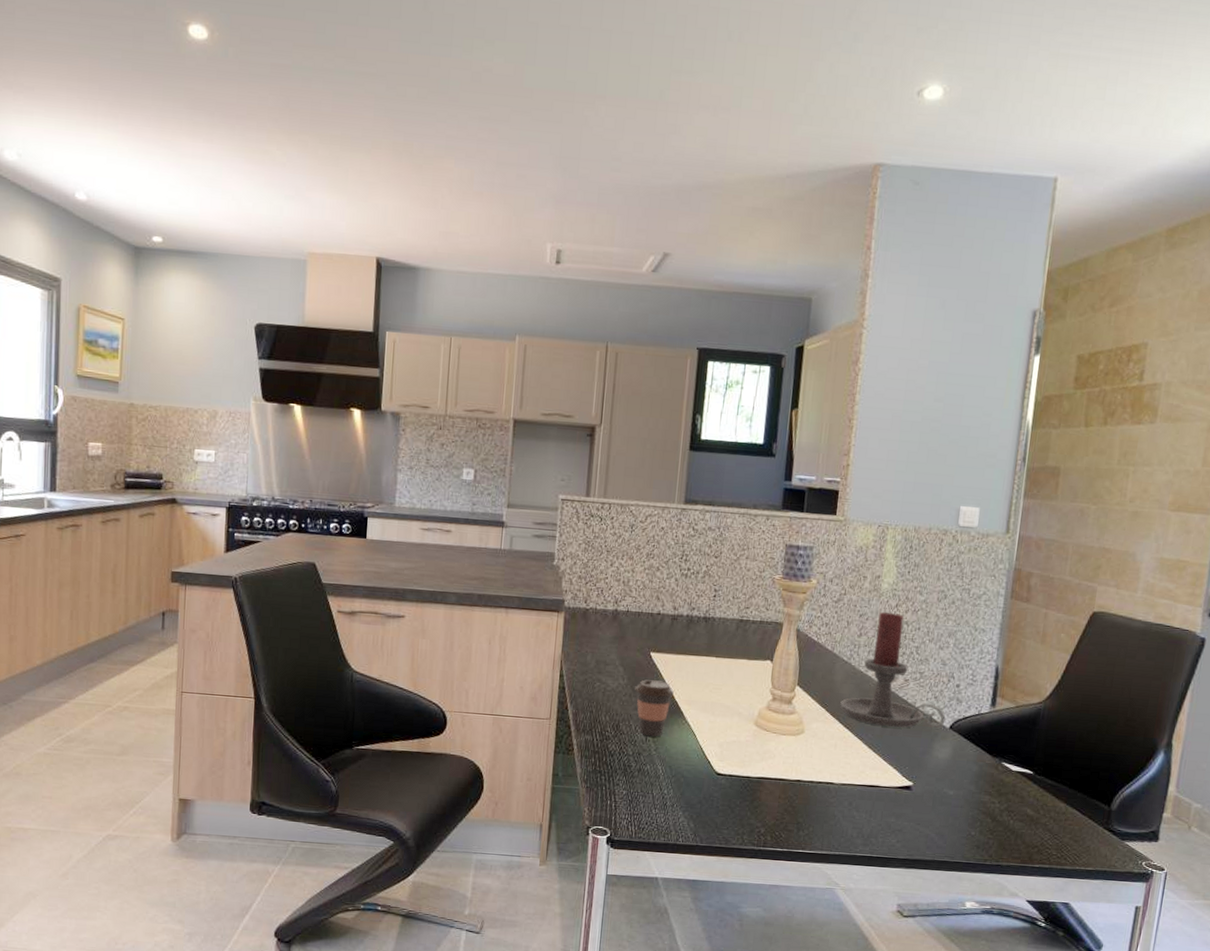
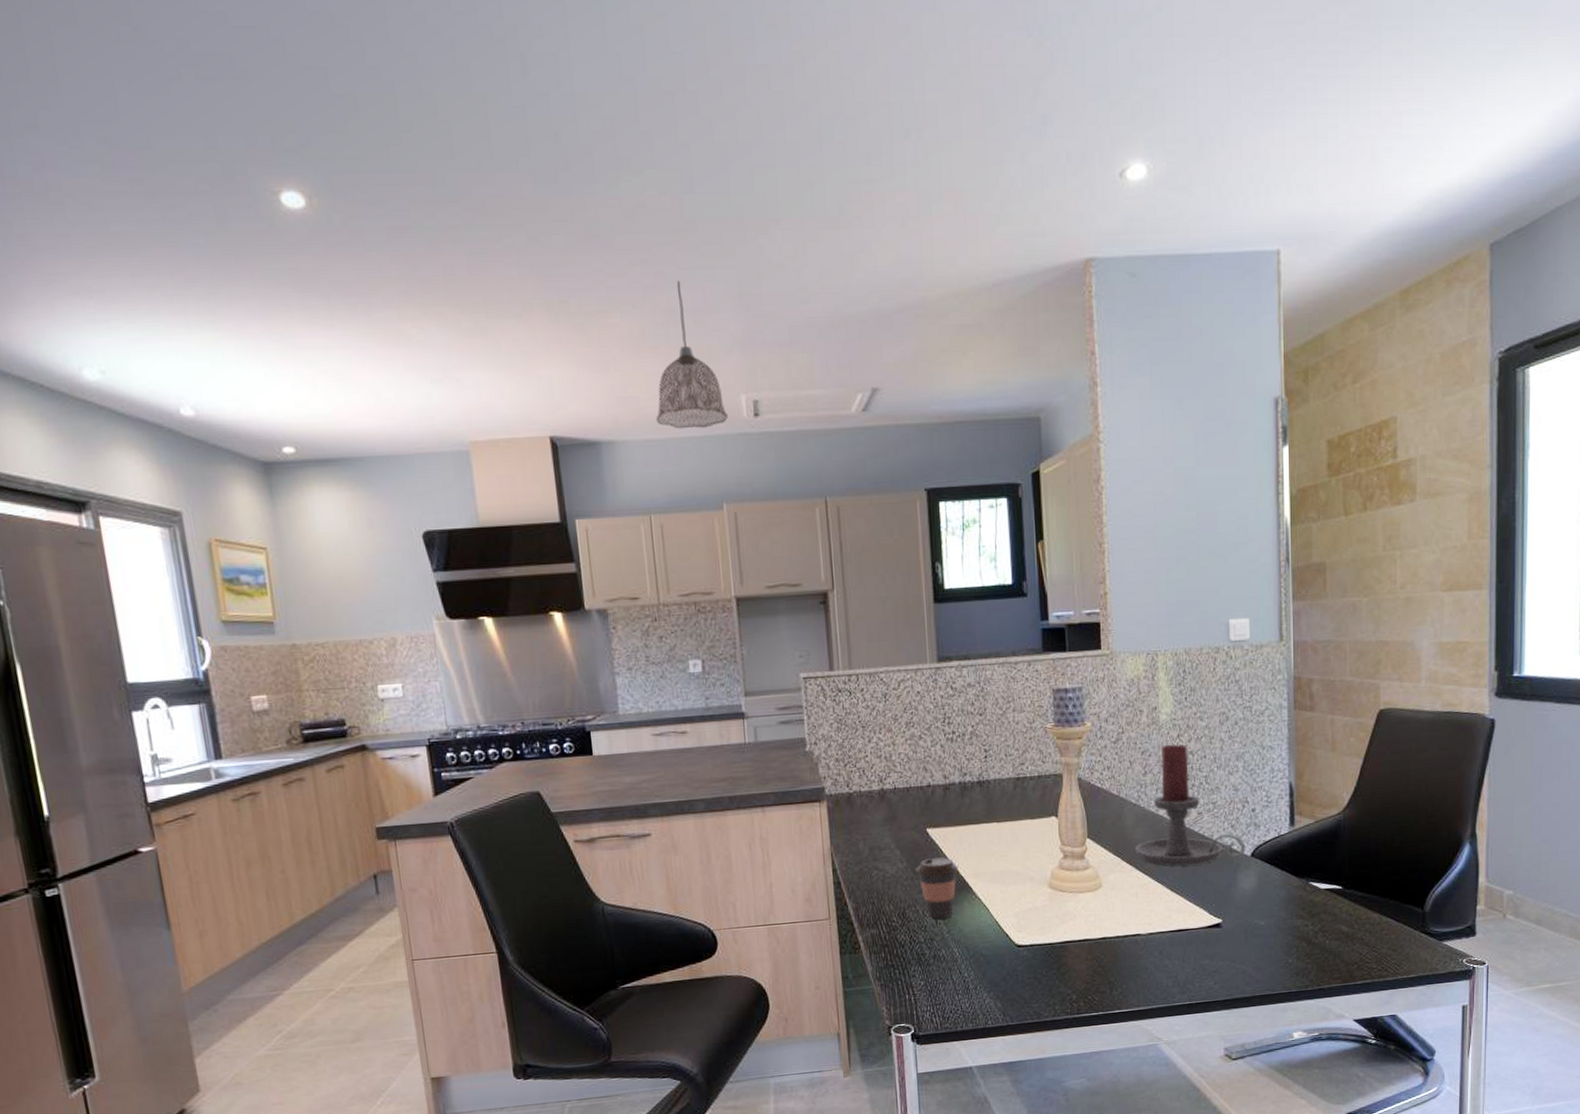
pendant lamp: none [470,138,533,268] -> present [655,280,728,429]

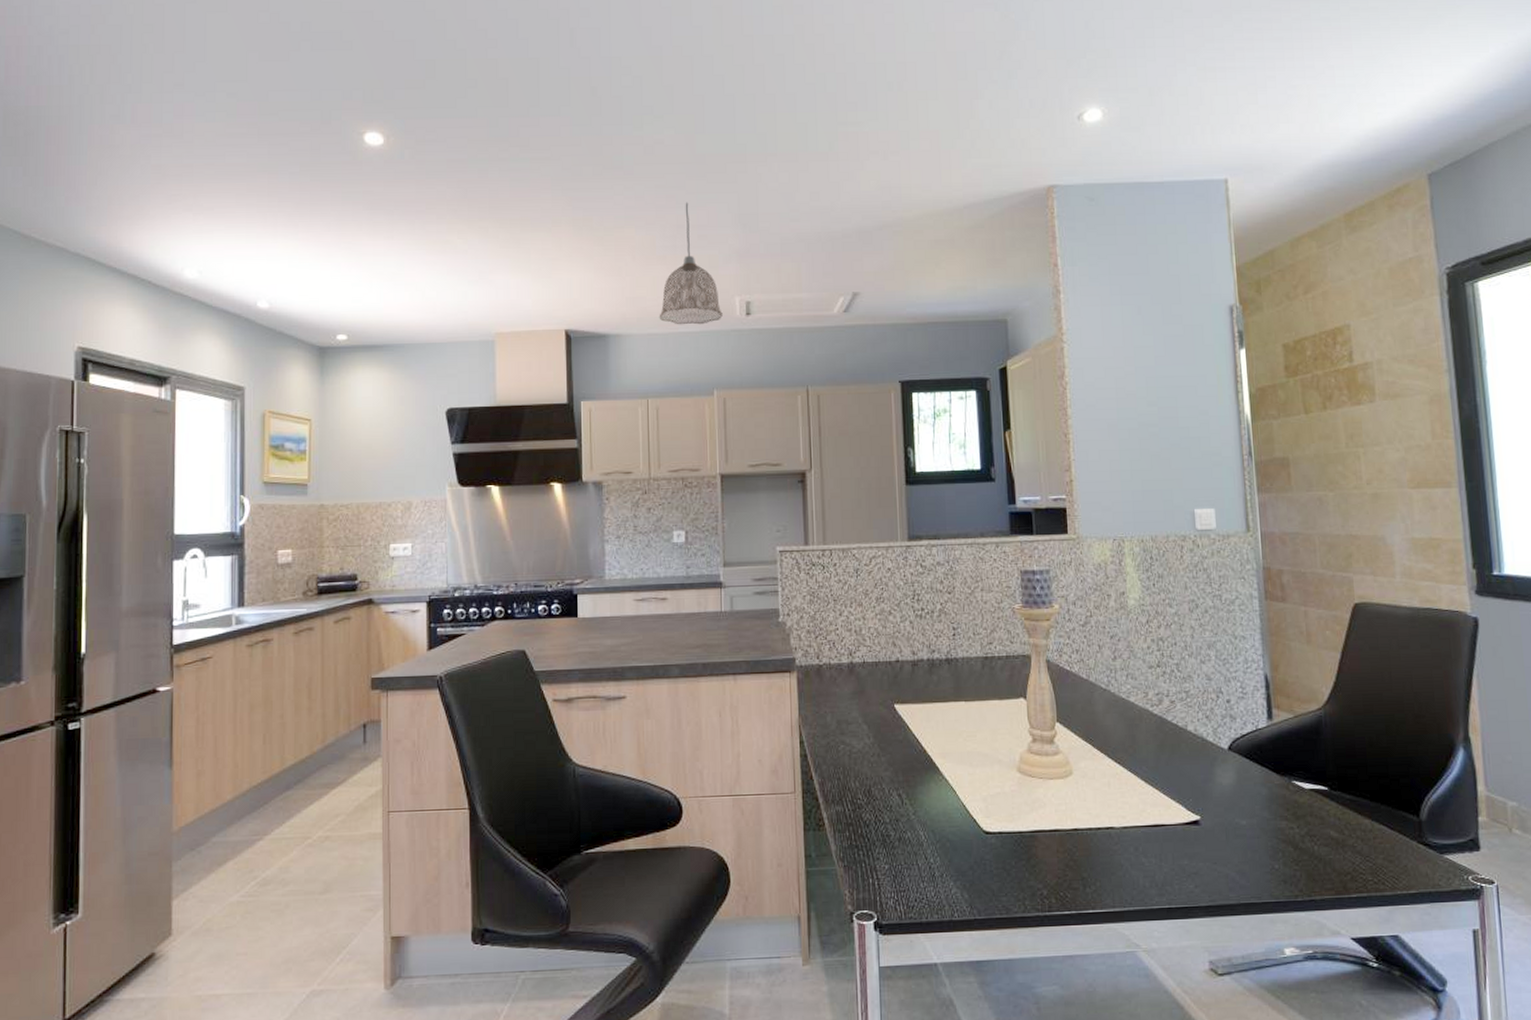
coffee cup: present [916,857,958,919] -> none [882,735,925,799]
candle holder: present [1135,744,1246,866] -> none [1106,629,1222,756]

